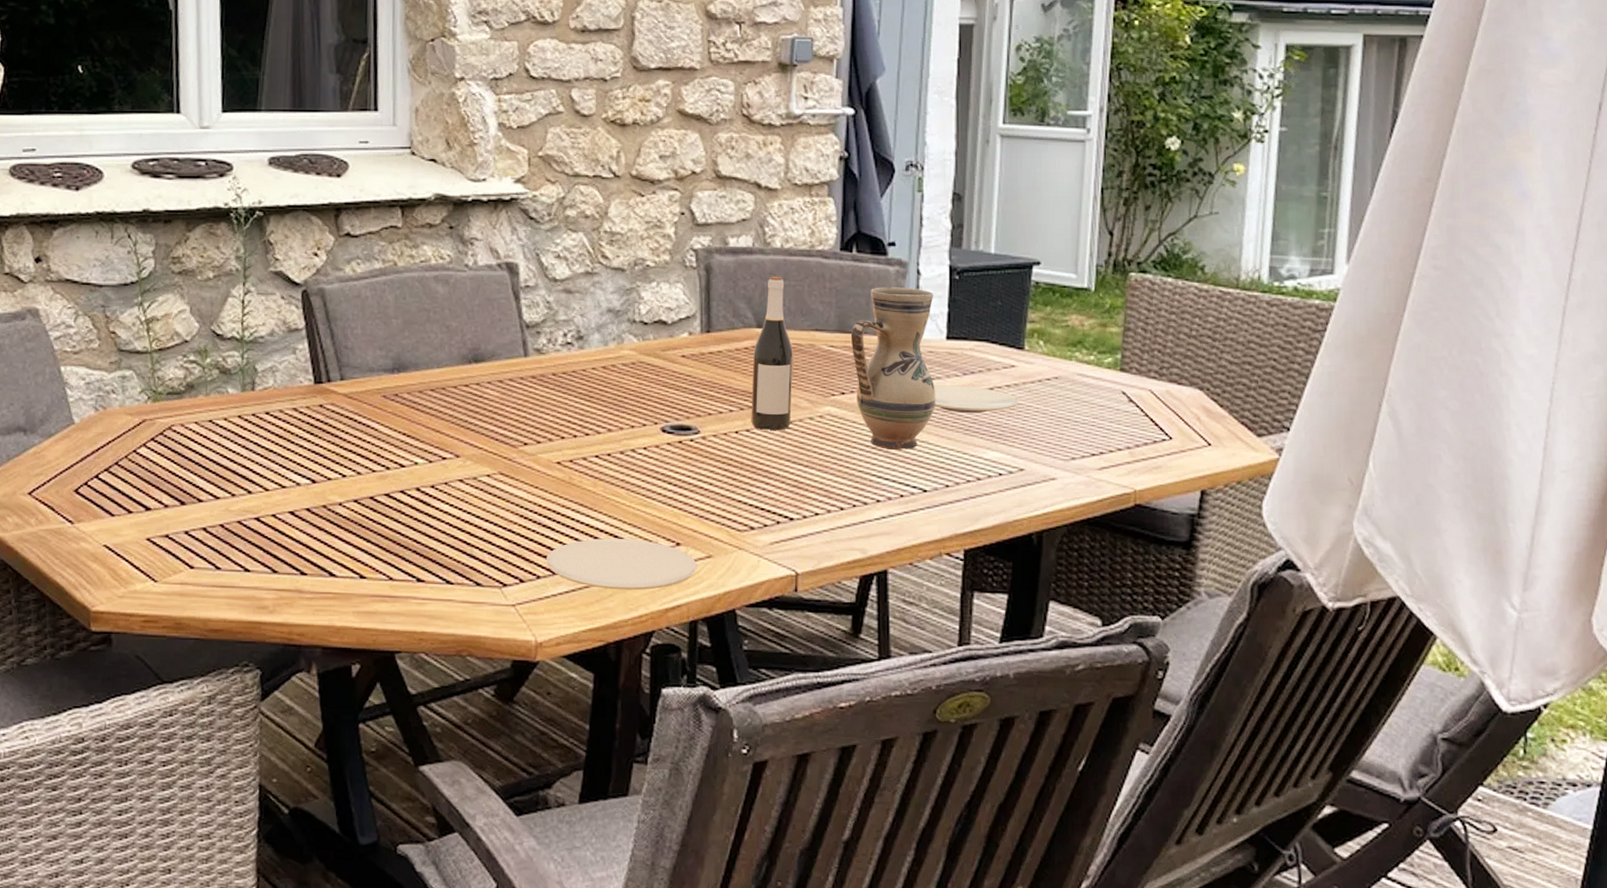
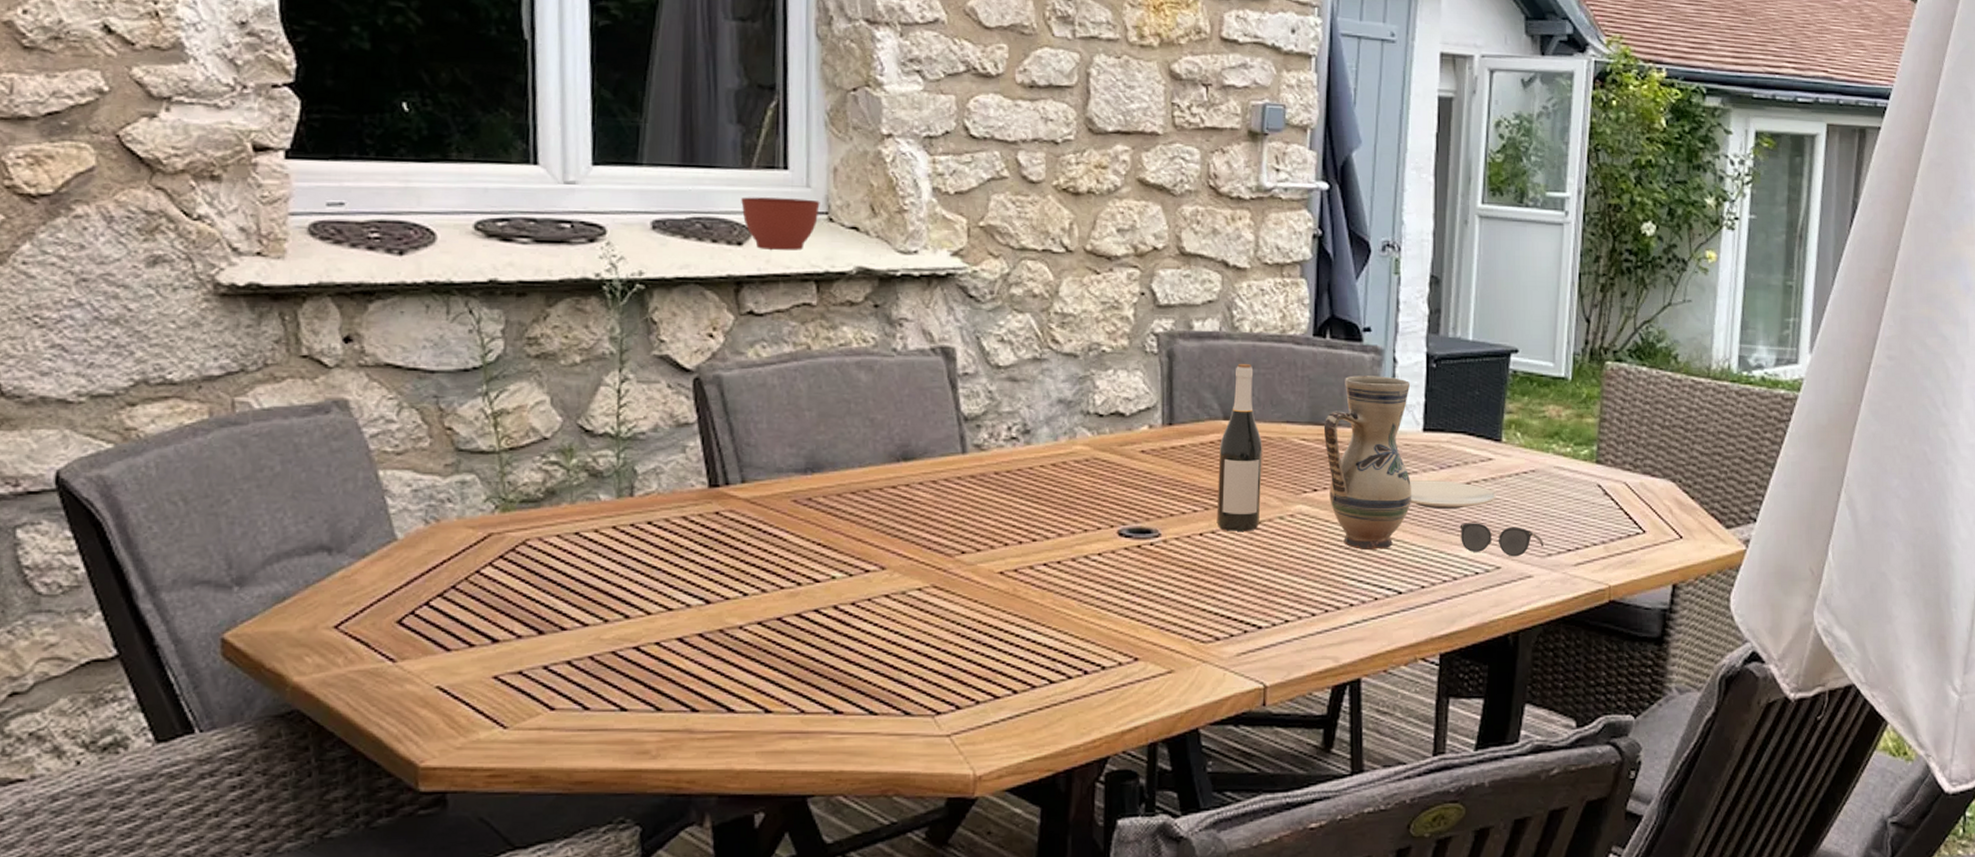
flower pot: none [340,135,404,181] -> present [741,197,820,251]
plate: present [546,538,697,591] -> none [987,654,1157,713]
sunglasses: none [983,426,1068,460] -> present [1460,523,1544,557]

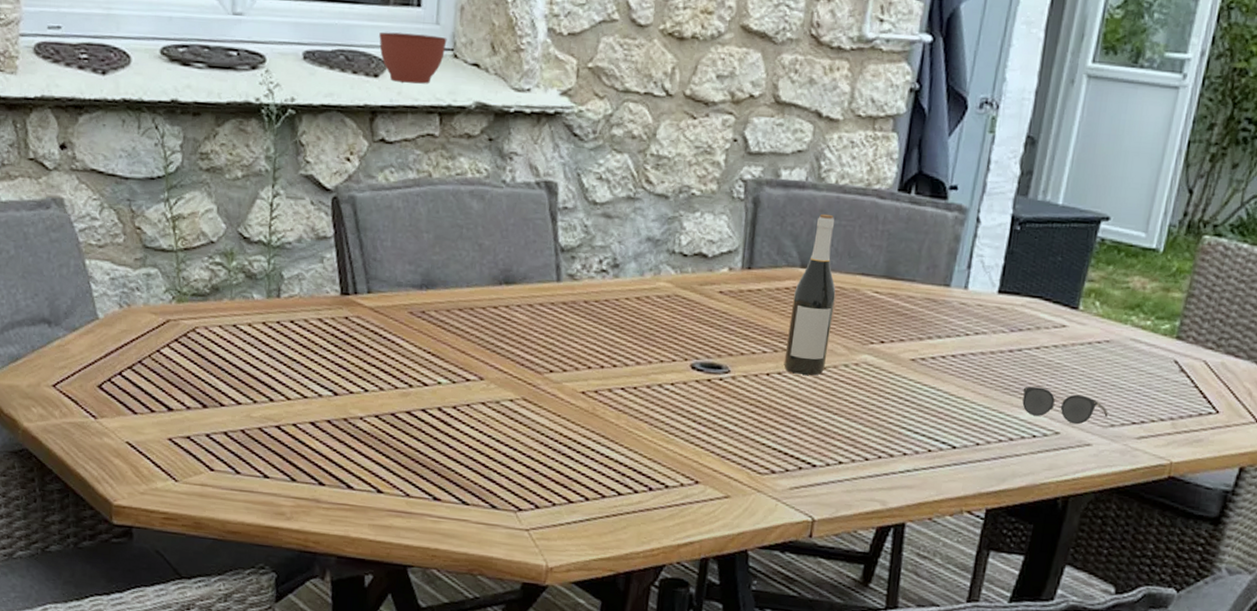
pitcher: present [1323,375,1412,551] -> none [895,233,992,405]
plate: present [1410,480,1496,510] -> none [975,340,1065,373]

